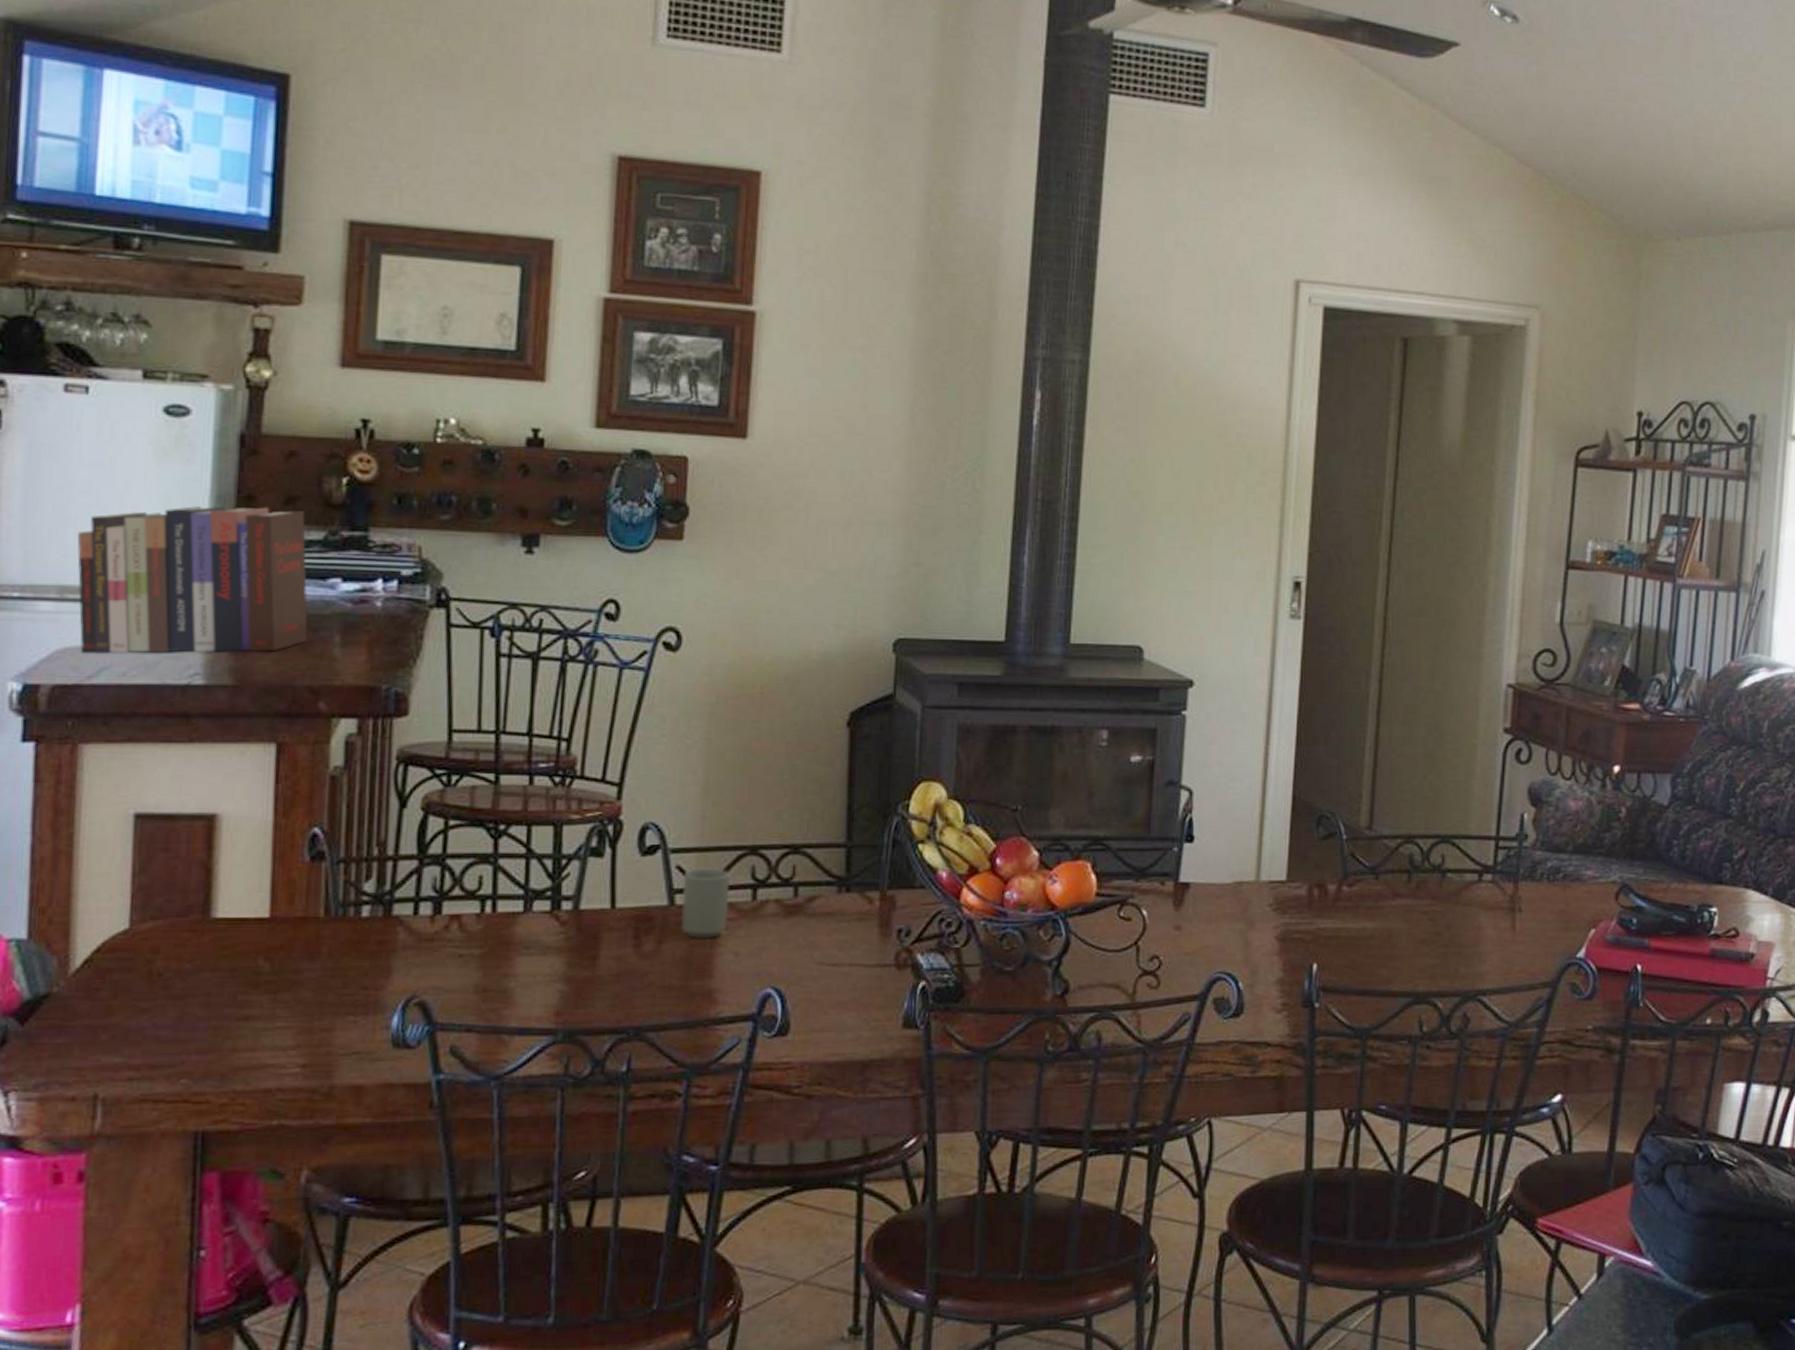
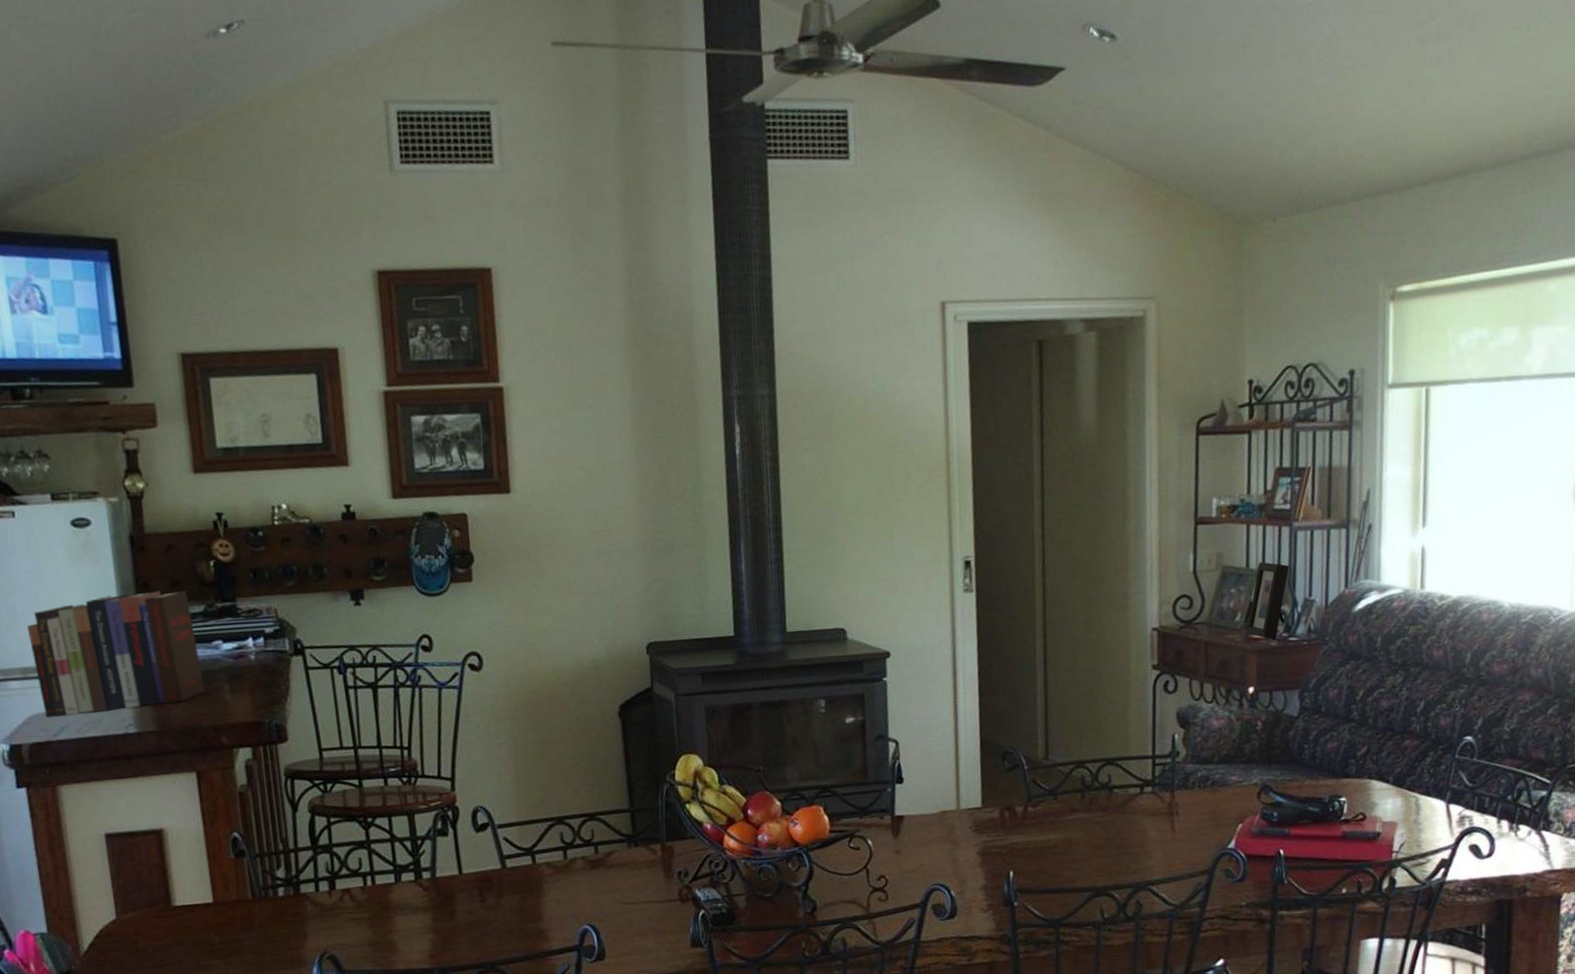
cup: present [681,868,730,938] -> none [510,837,548,892]
picture frame: none [1616,620,1669,713] -> present [1246,562,1289,640]

